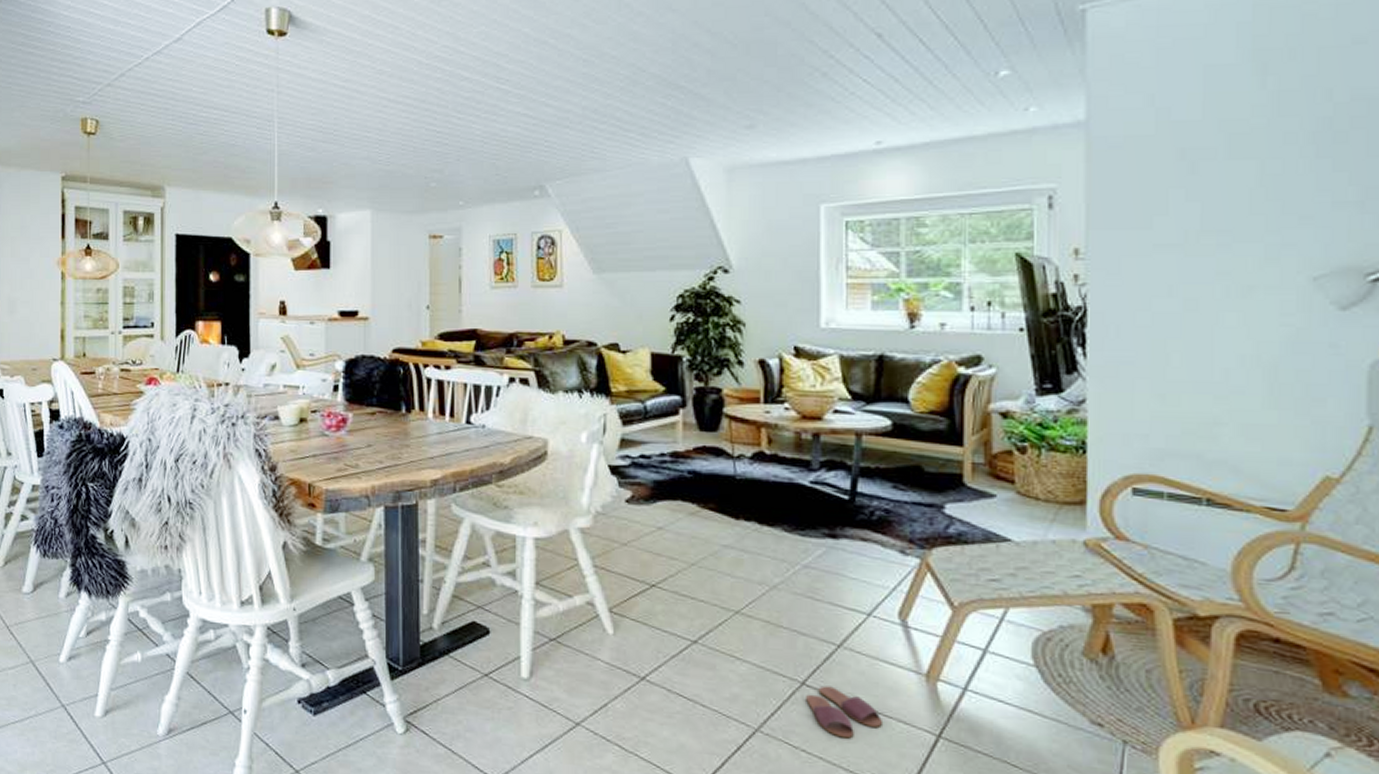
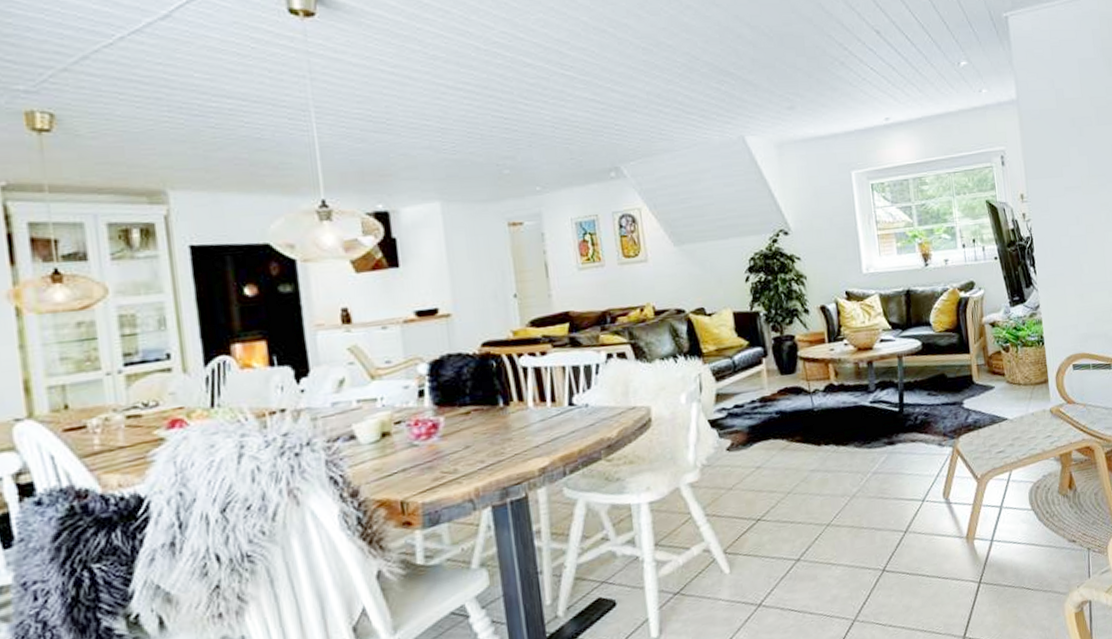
slippers: present [806,686,882,739] -> none [887,566,942,606]

